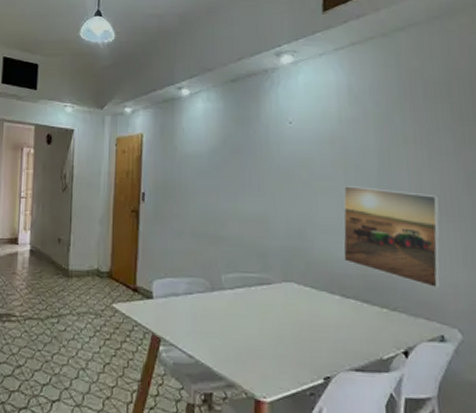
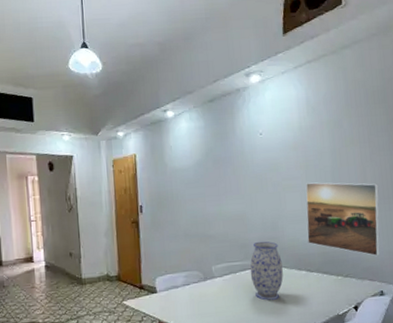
vase: none [268,251,310,328] -> present [250,241,283,301]

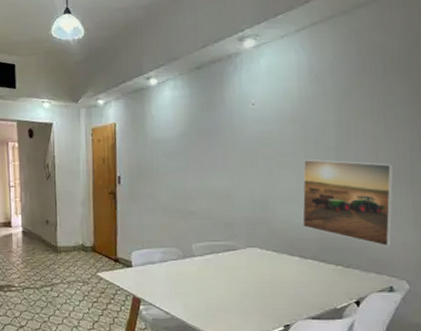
vase: present [250,241,283,301] -> none [234,221,272,285]

